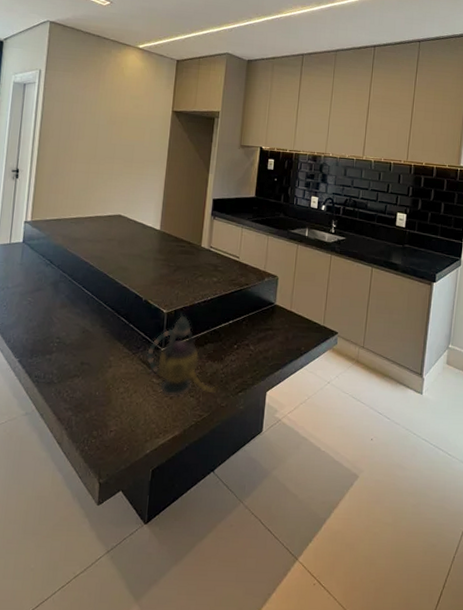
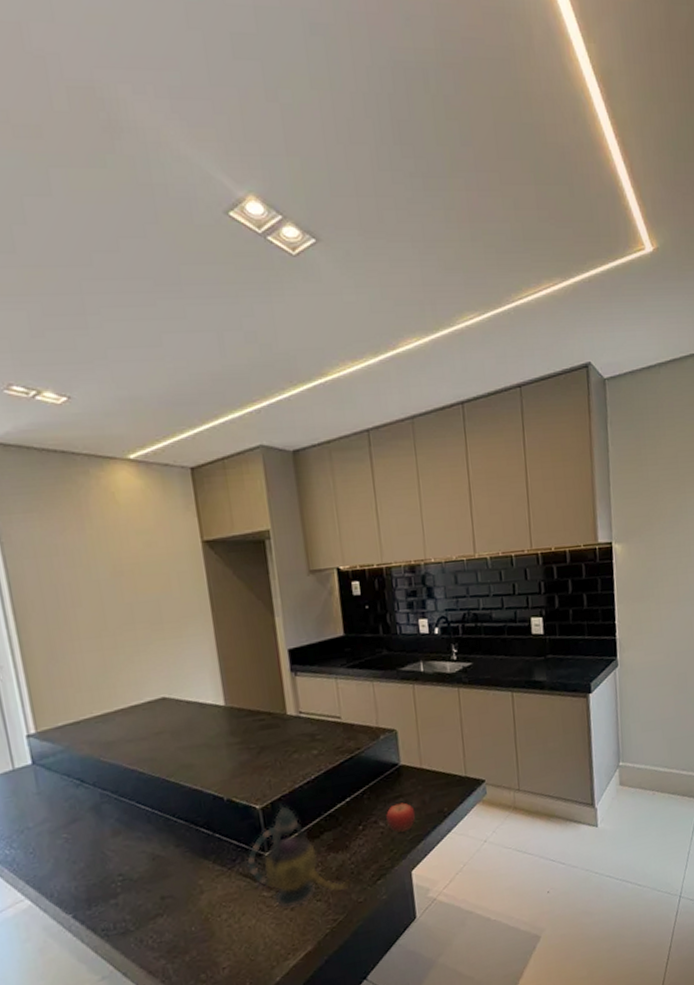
fruit: none [256,334,279,359] -> present [386,802,416,833]

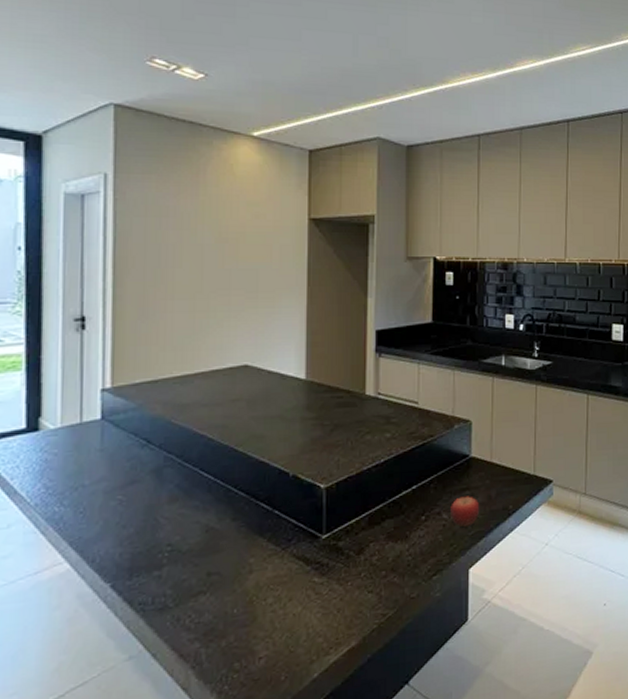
teapot: present [246,803,350,908] -> none [302,485,404,597]

